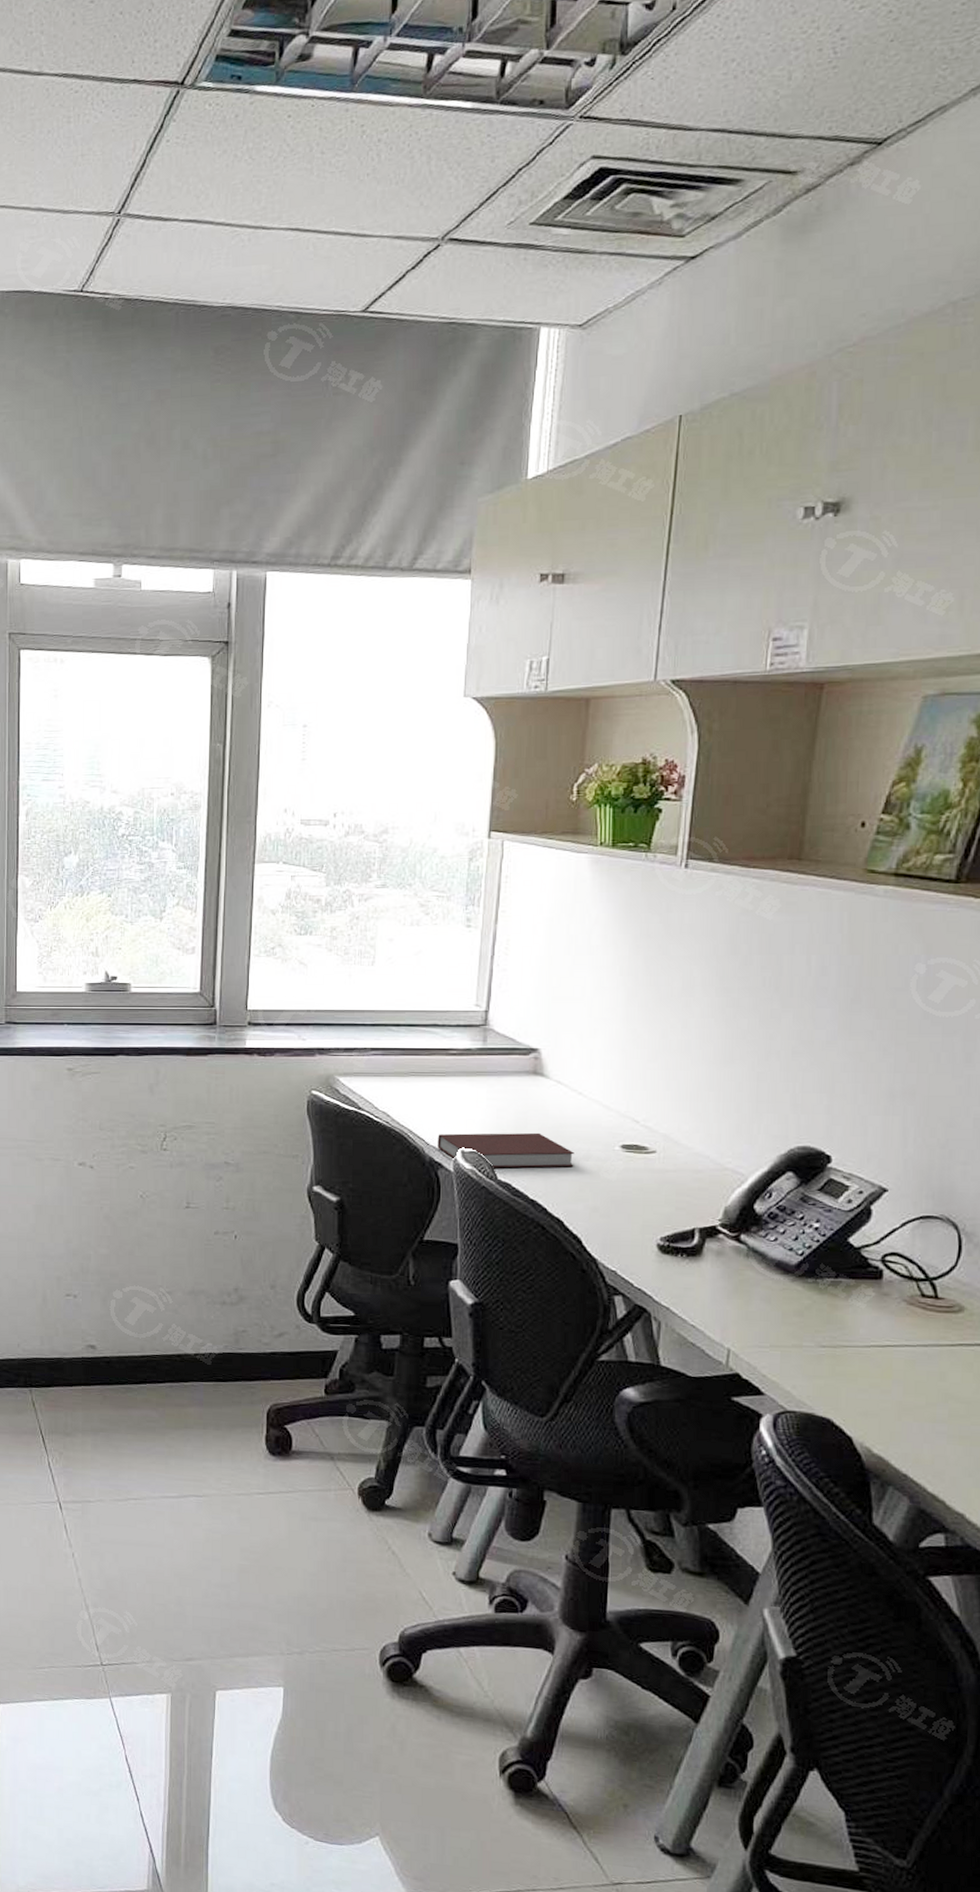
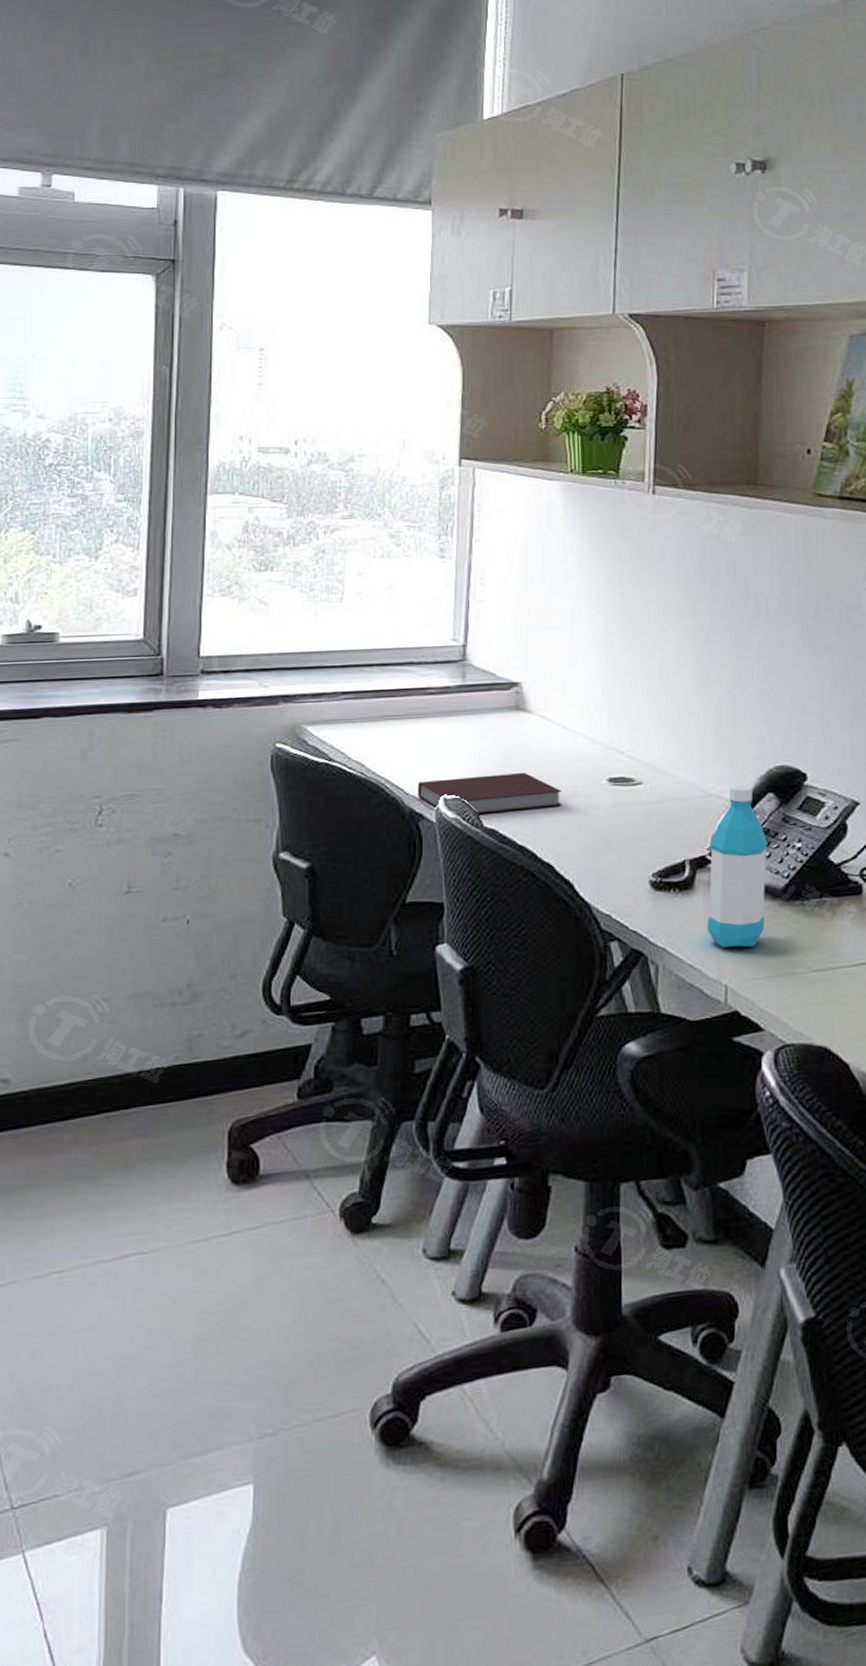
water bottle: none [713,1161,783,1316] -> present [707,784,767,948]

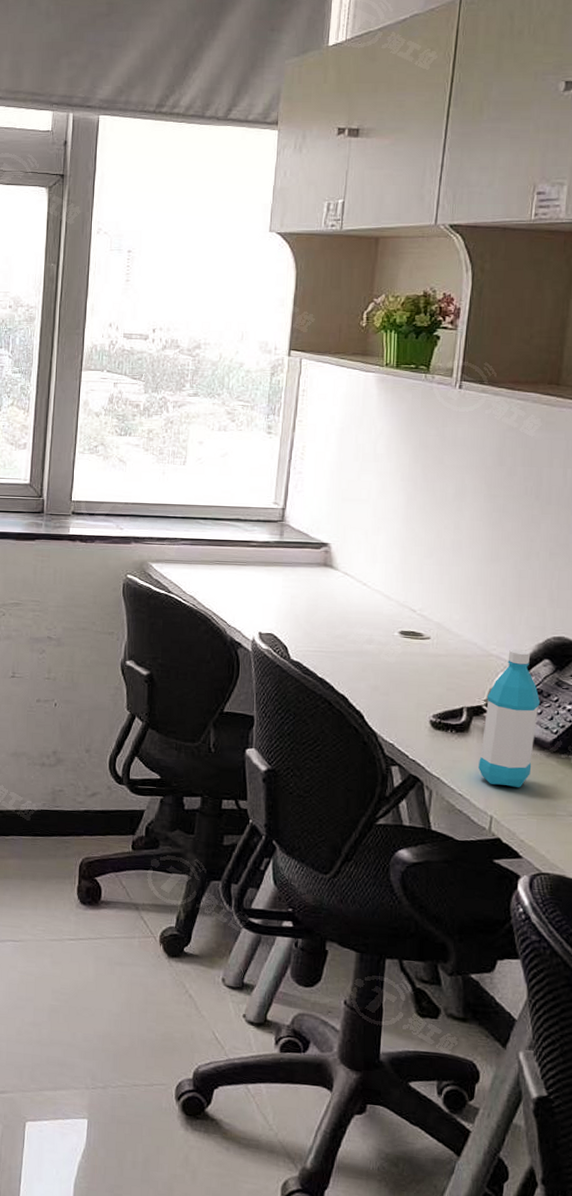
notebook: present [418,772,562,815] -> none [238,616,359,650]

